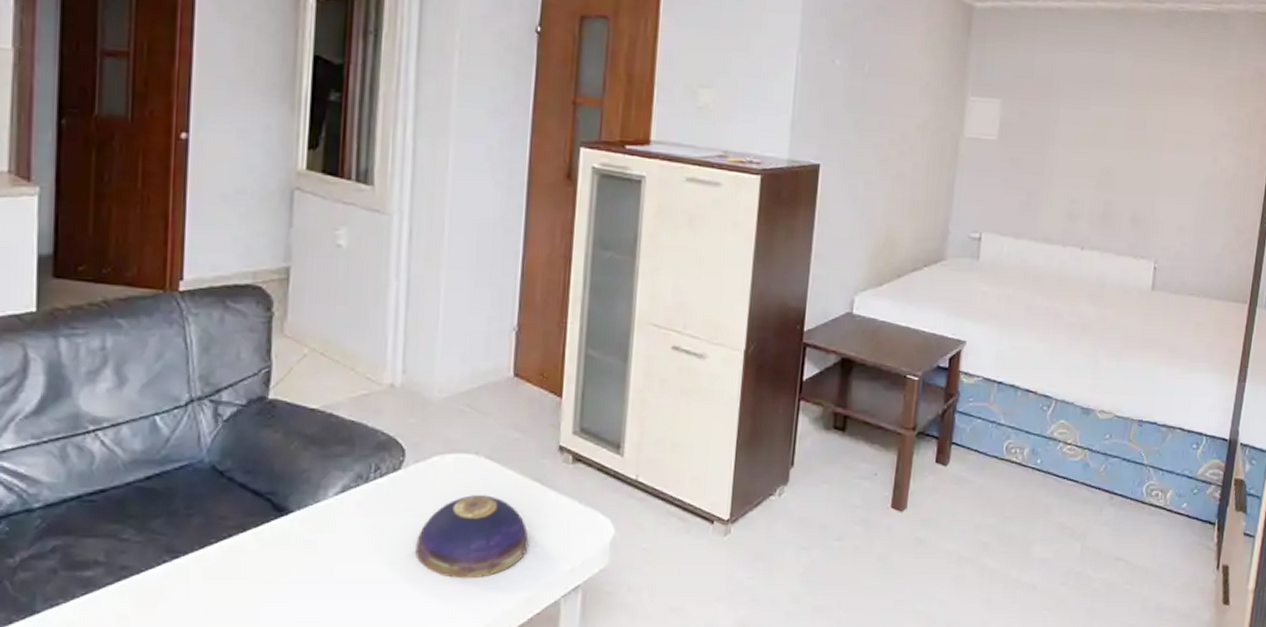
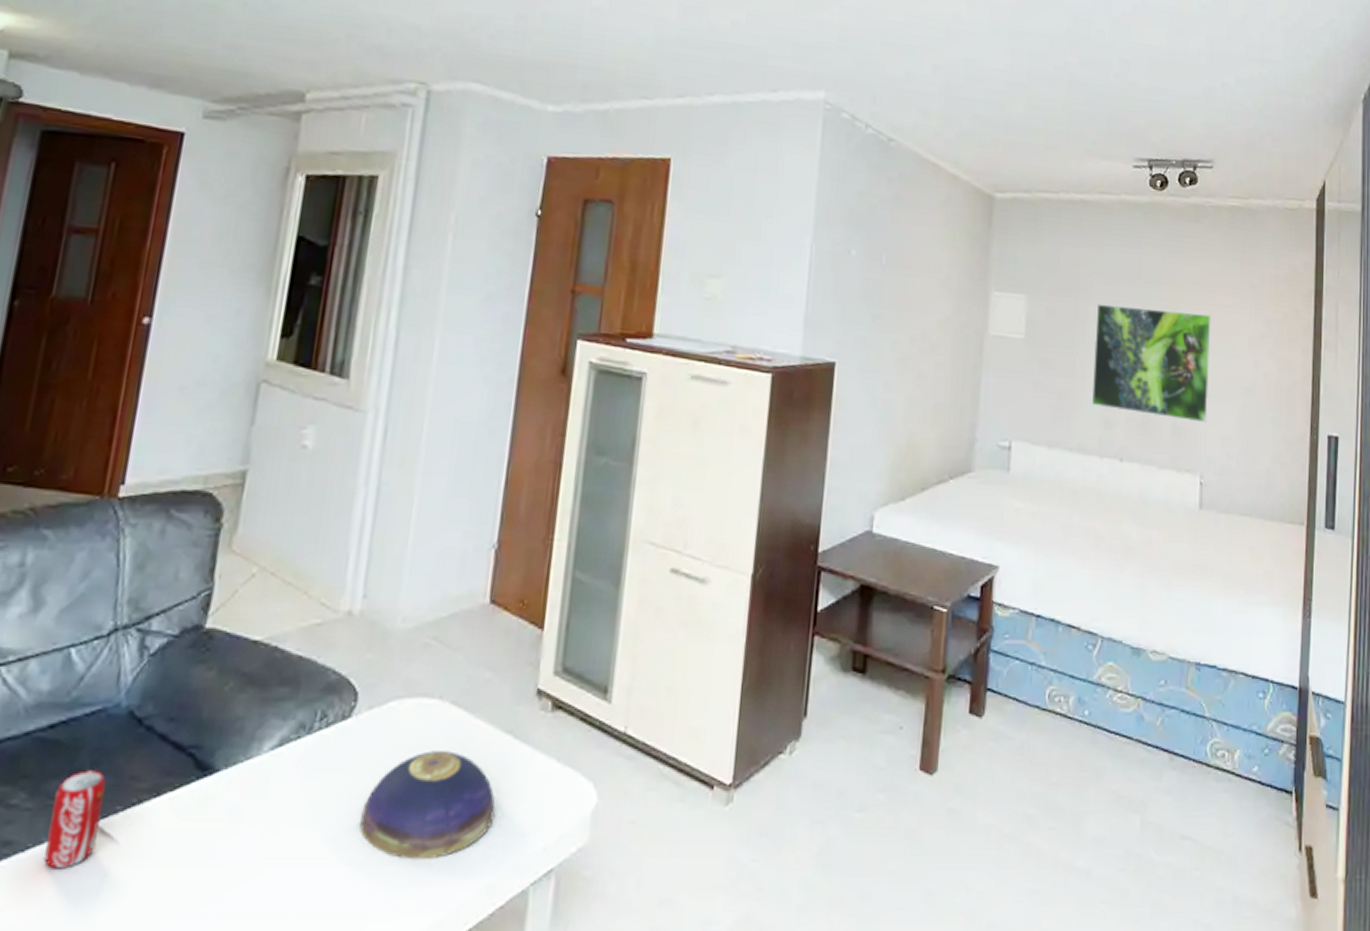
beverage can: none [156,512,199,587] -> present [44,770,106,869]
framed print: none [1057,106,1176,215] -> present [1091,303,1211,423]

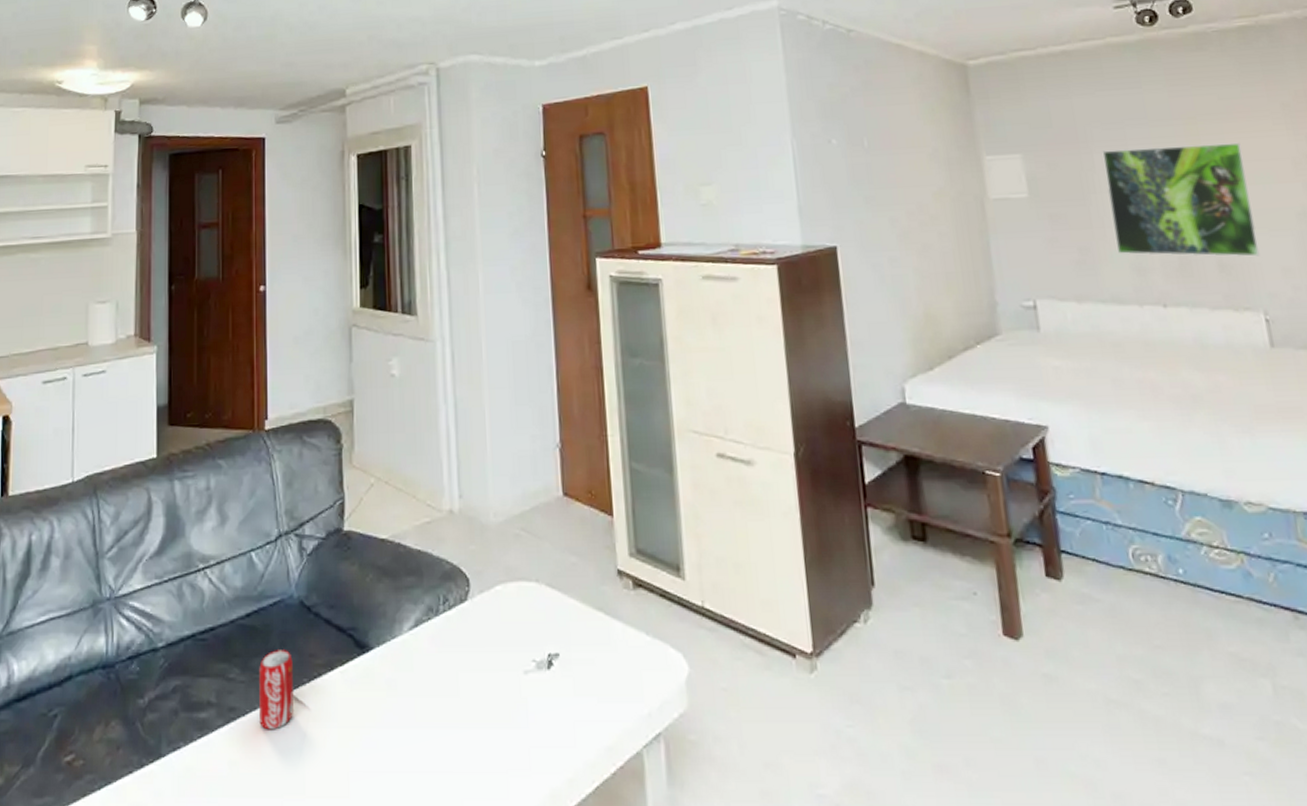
decorative bowl: present [359,751,495,860] -> none [490,627,601,724]

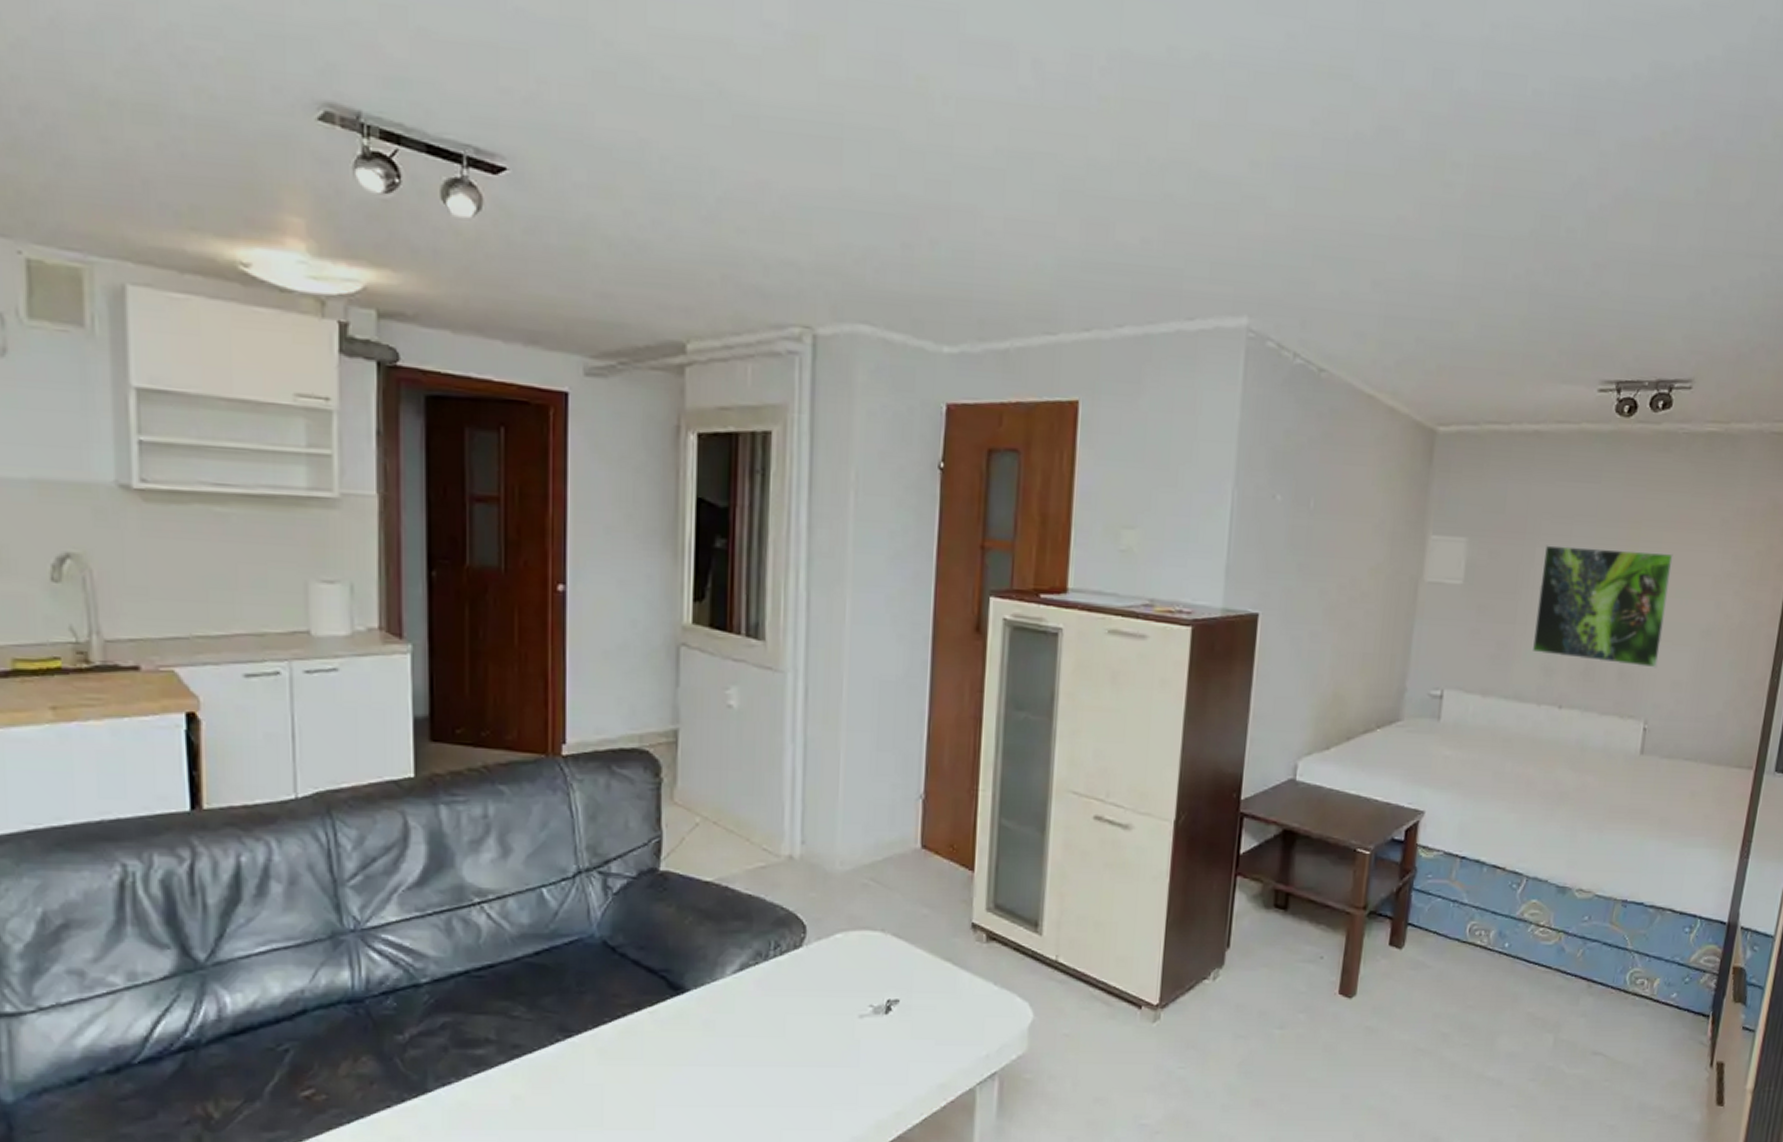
beverage can: present [259,650,293,730] -> none [550,989,592,1067]

